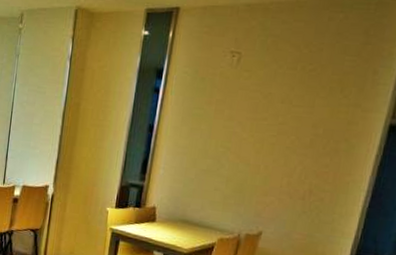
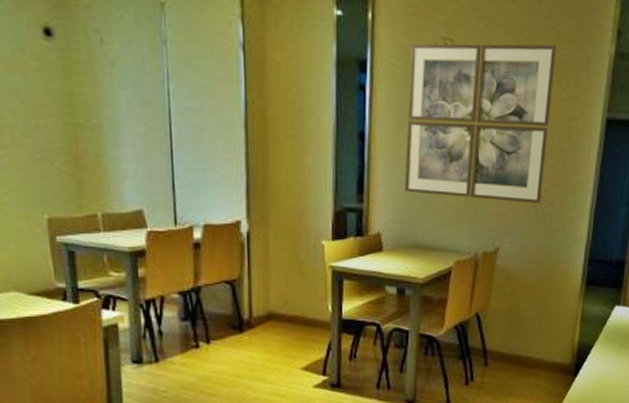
wall art: none [181,56,342,197] -> present [404,43,557,204]

